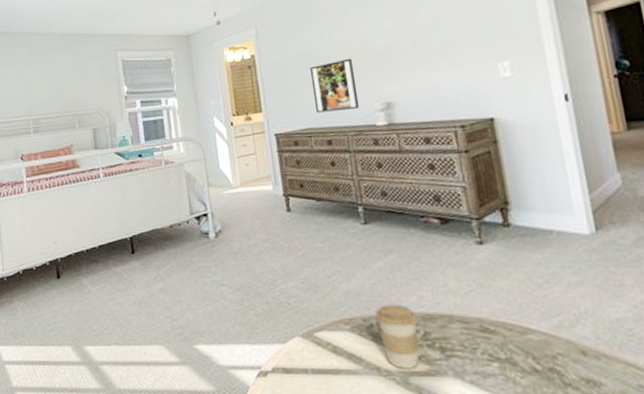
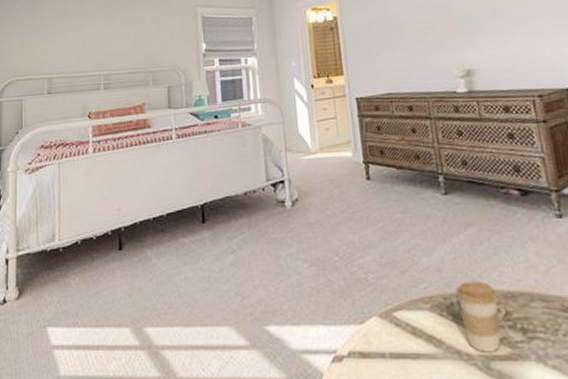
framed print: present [309,58,360,113] -> none [391,23,441,78]

